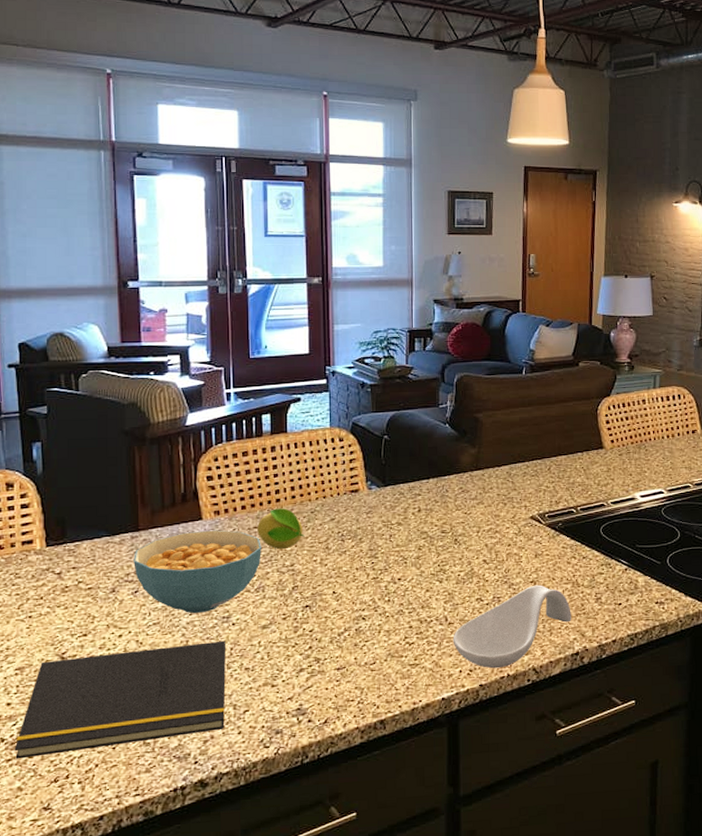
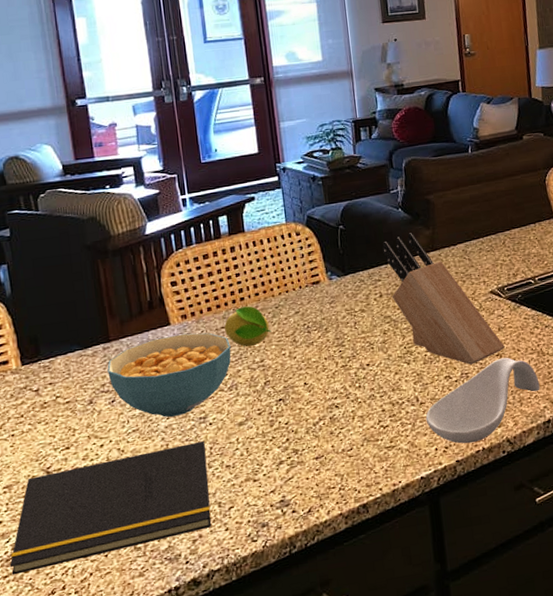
knife block: none [426,449,540,589] -> present [382,232,505,365]

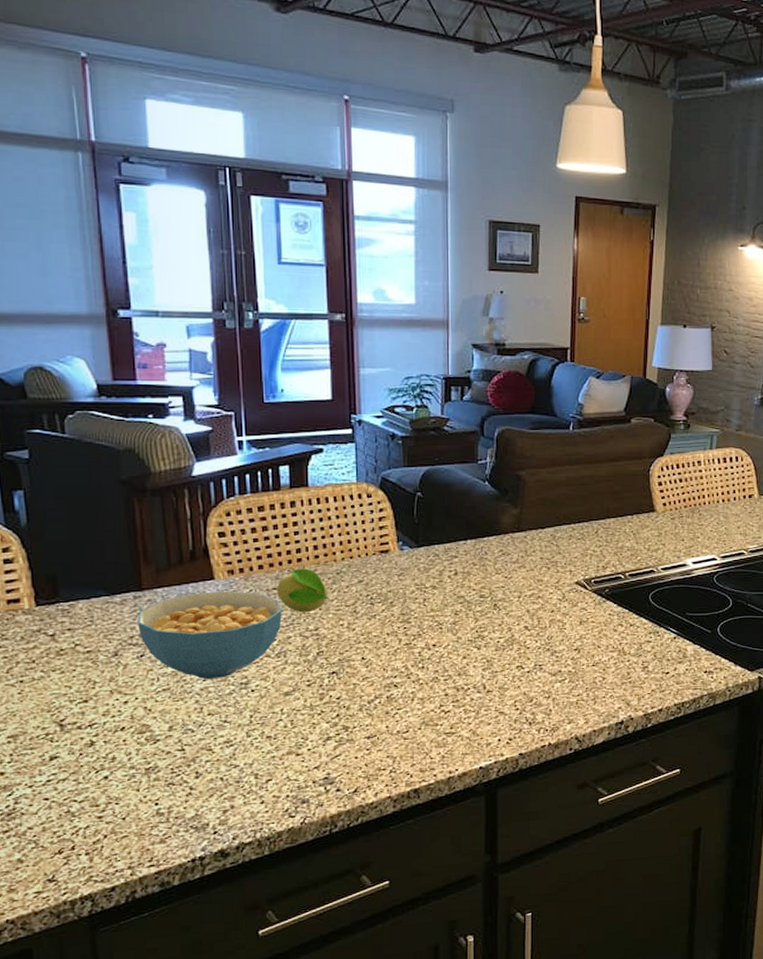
notepad: present [9,440,212,575] -> none [11,707,246,831]
knife block: present [382,232,505,365] -> none [463,509,584,656]
spoon rest: present [425,357,540,444] -> none [491,652,617,738]

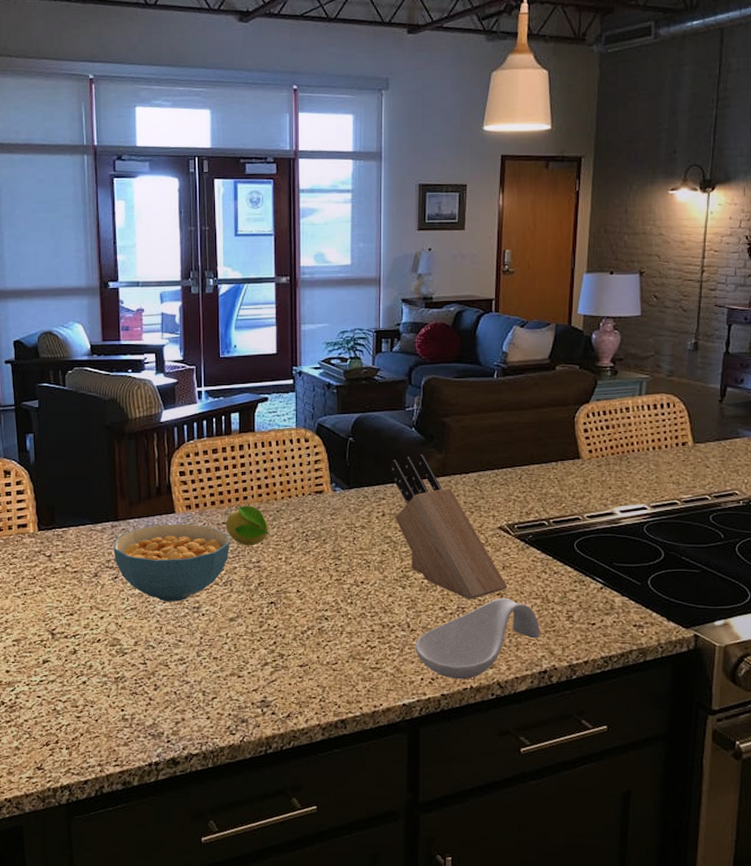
knife block: none [463,509,584,656] -> present [391,454,507,599]
spoon rest: none [491,652,617,738] -> present [415,598,540,680]

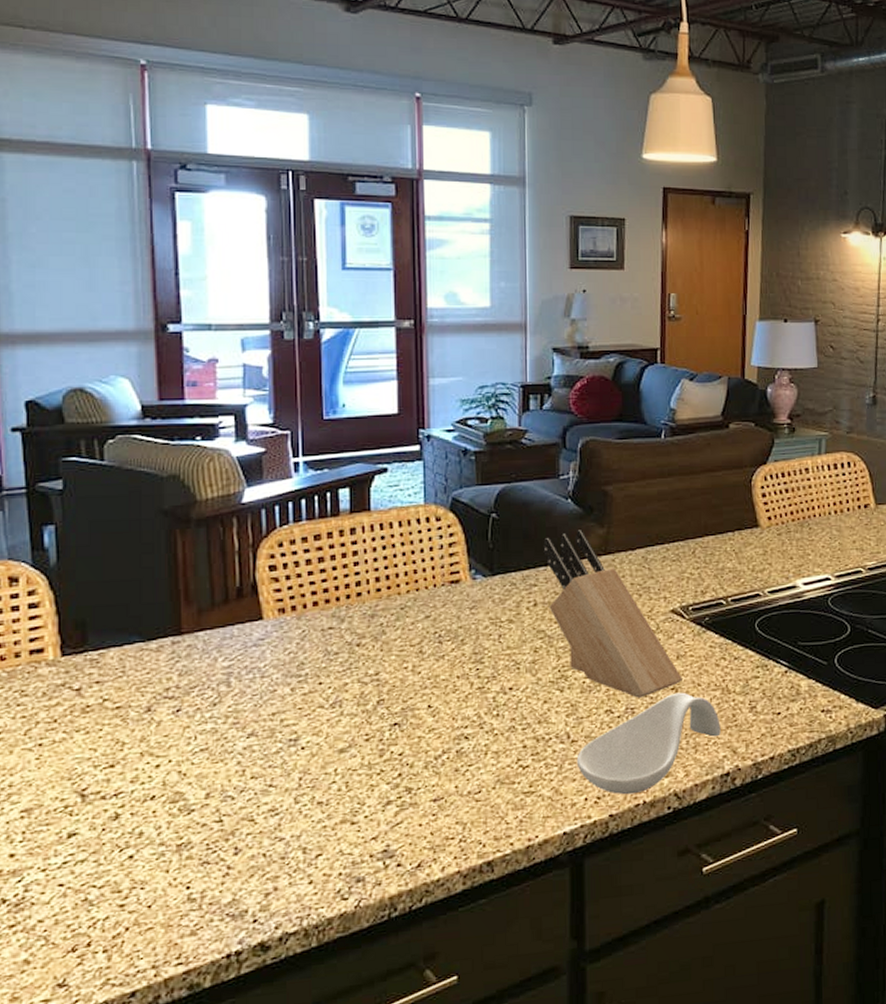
cereal bowl: present [114,523,229,602] -> none [175,632,338,737]
fruit: present [226,506,271,546] -> none [333,604,393,655]

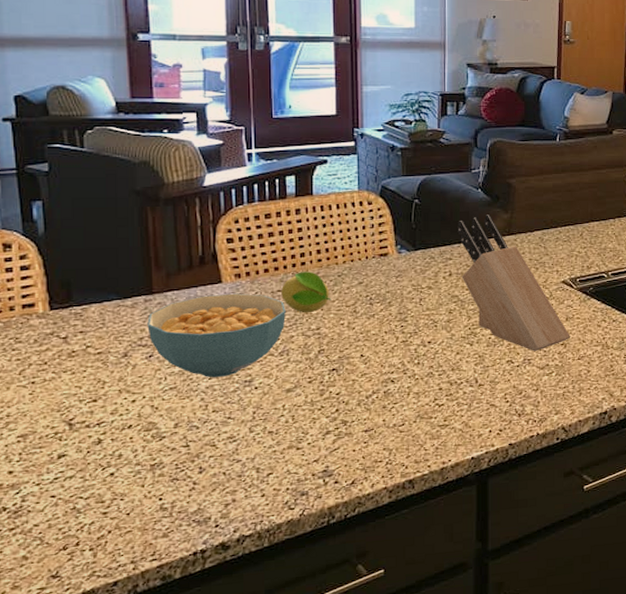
cereal bowl: none [175,632,338,737] -> present [147,293,286,378]
fruit: none [333,604,393,655] -> present [281,271,332,313]
spoon rest: present [576,692,721,795] -> none [483,347,601,428]

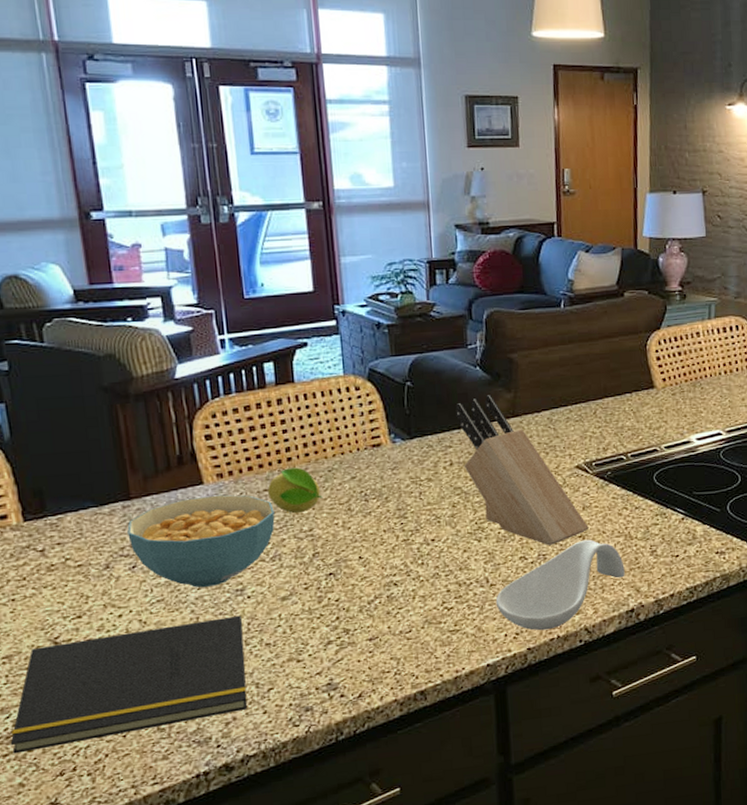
notepad: none [17,404,248,528] -> present [10,615,248,754]
spoon rest: none [483,347,601,428] -> present [495,539,625,631]

